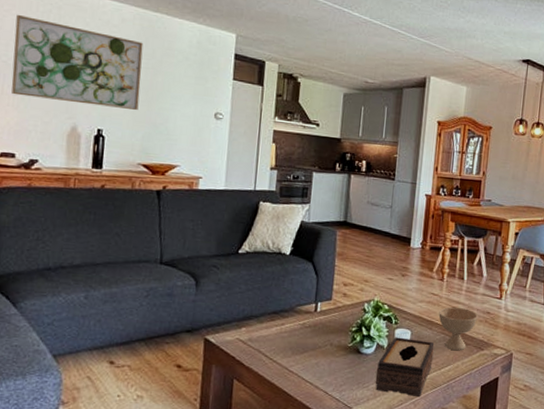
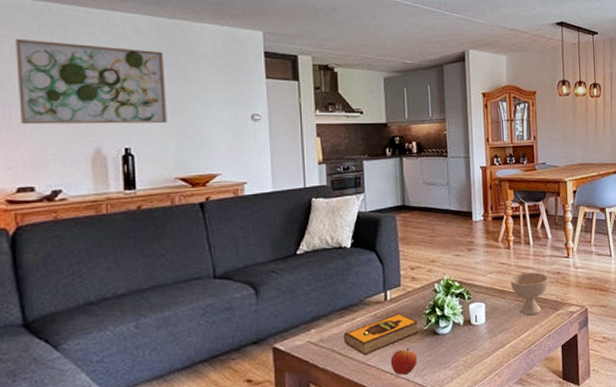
hardback book: none [270,326,343,362] -> present [343,313,419,356]
apple: none [311,361,339,387] -> present [390,347,418,375]
tissue box: present [375,337,434,397] -> none [455,310,511,369]

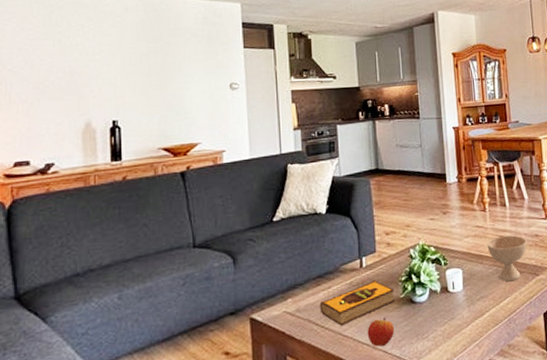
wall art: present [16,38,167,125] -> none [17,21,152,102]

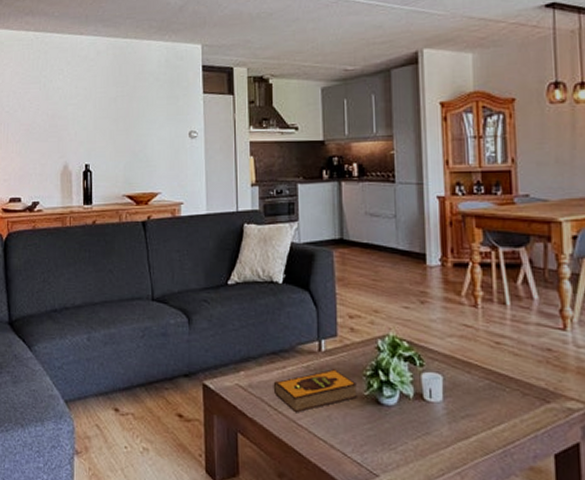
apple: present [367,317,395,347] -> none [324,413,356,447]
bowl: present [487,235,527,282] -> none [477,342,534,404]

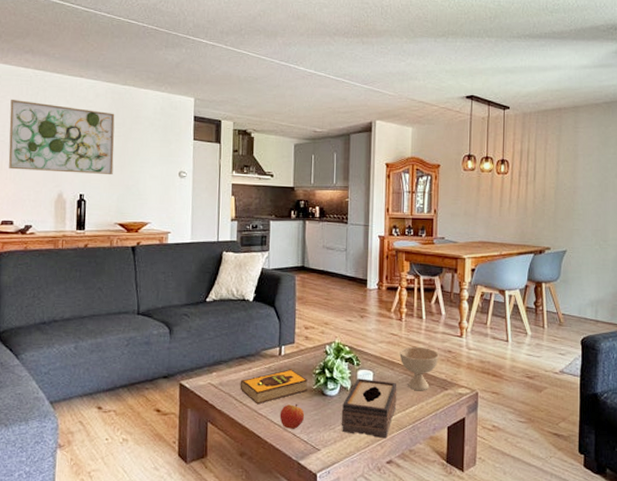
wall art: none [13,65,119,142] -> present [8,99,115,174]
apple: none [324,413,356,447] -> present [279,403,305,429]
tissue box: none [403,383,479,467] -> present [341,378,397,439]
bowl: none [477,342,534,404] -> present [399,346,439,391]

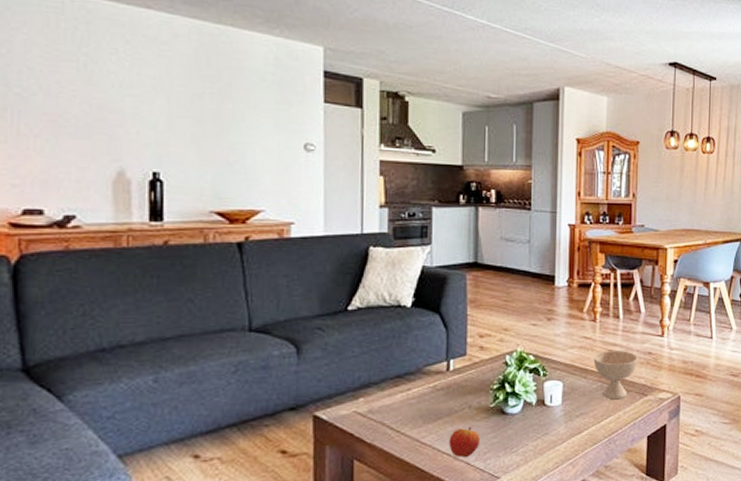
wall art: present [8,99,115,174] -> none [28,32,205,146]
hardback book: present [240,369,308,405] -> none [396,386,484,432]
tissue box: present [341,378,397,439] -> none [525,390,591,457]

